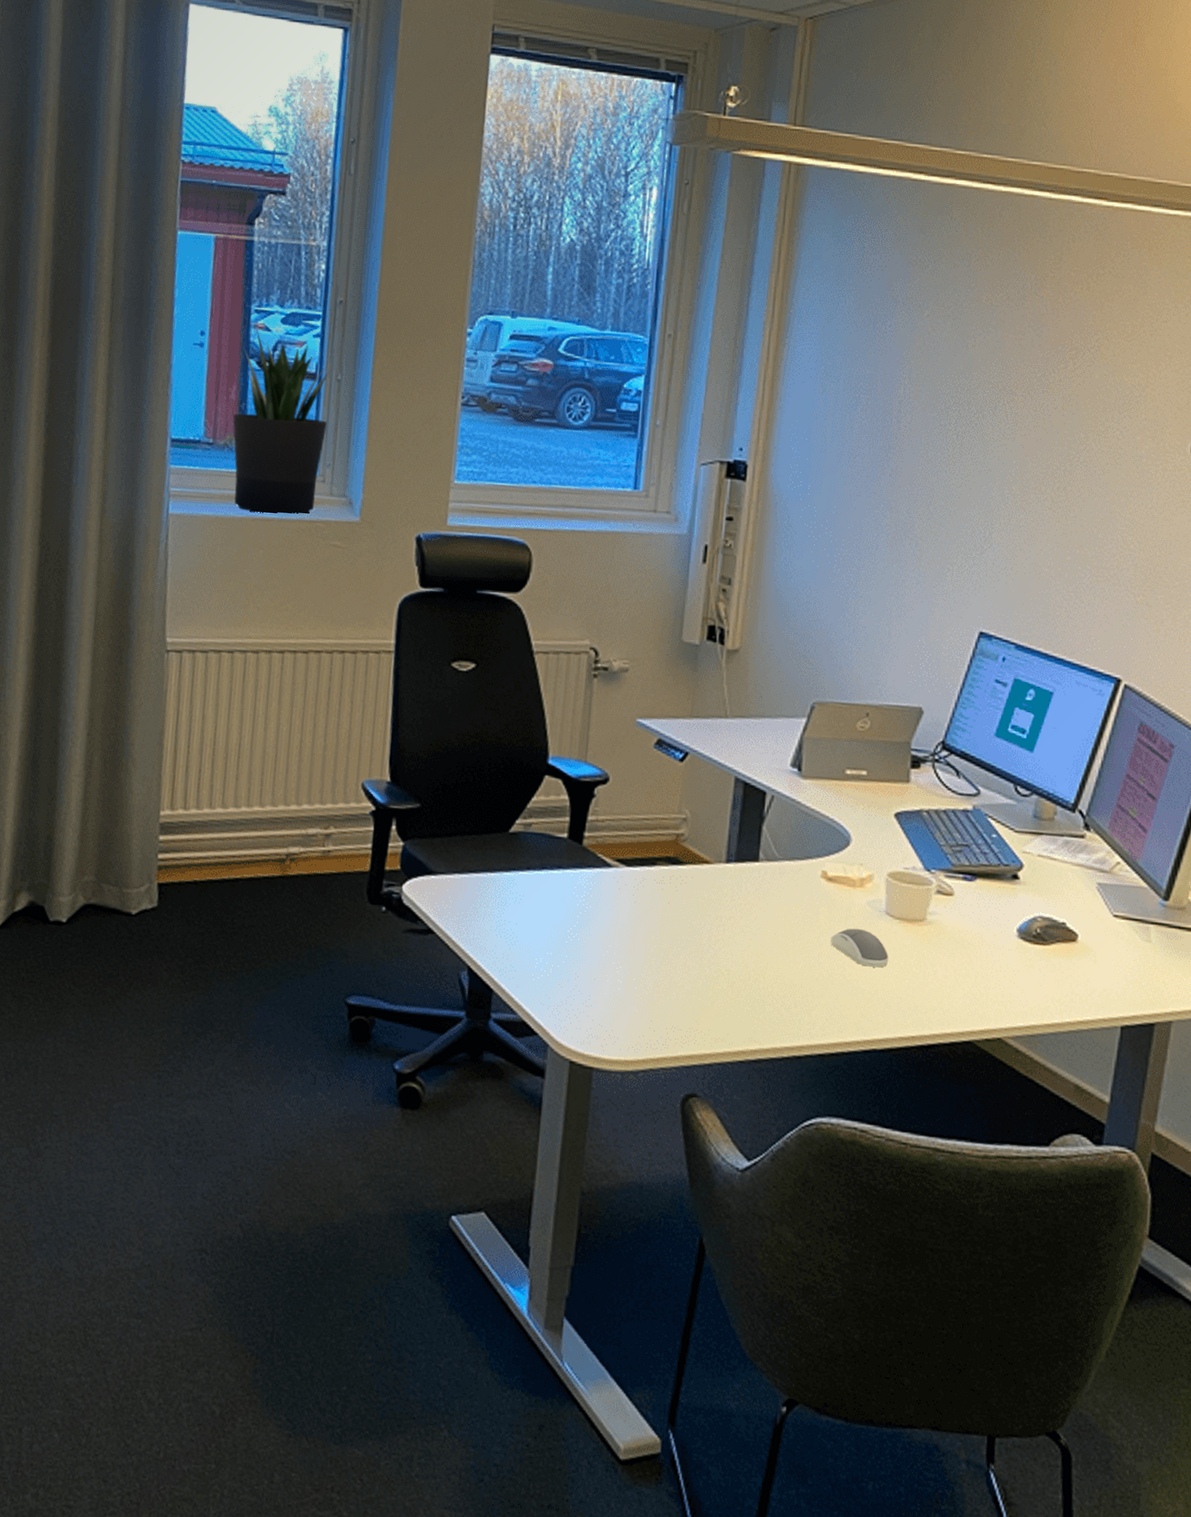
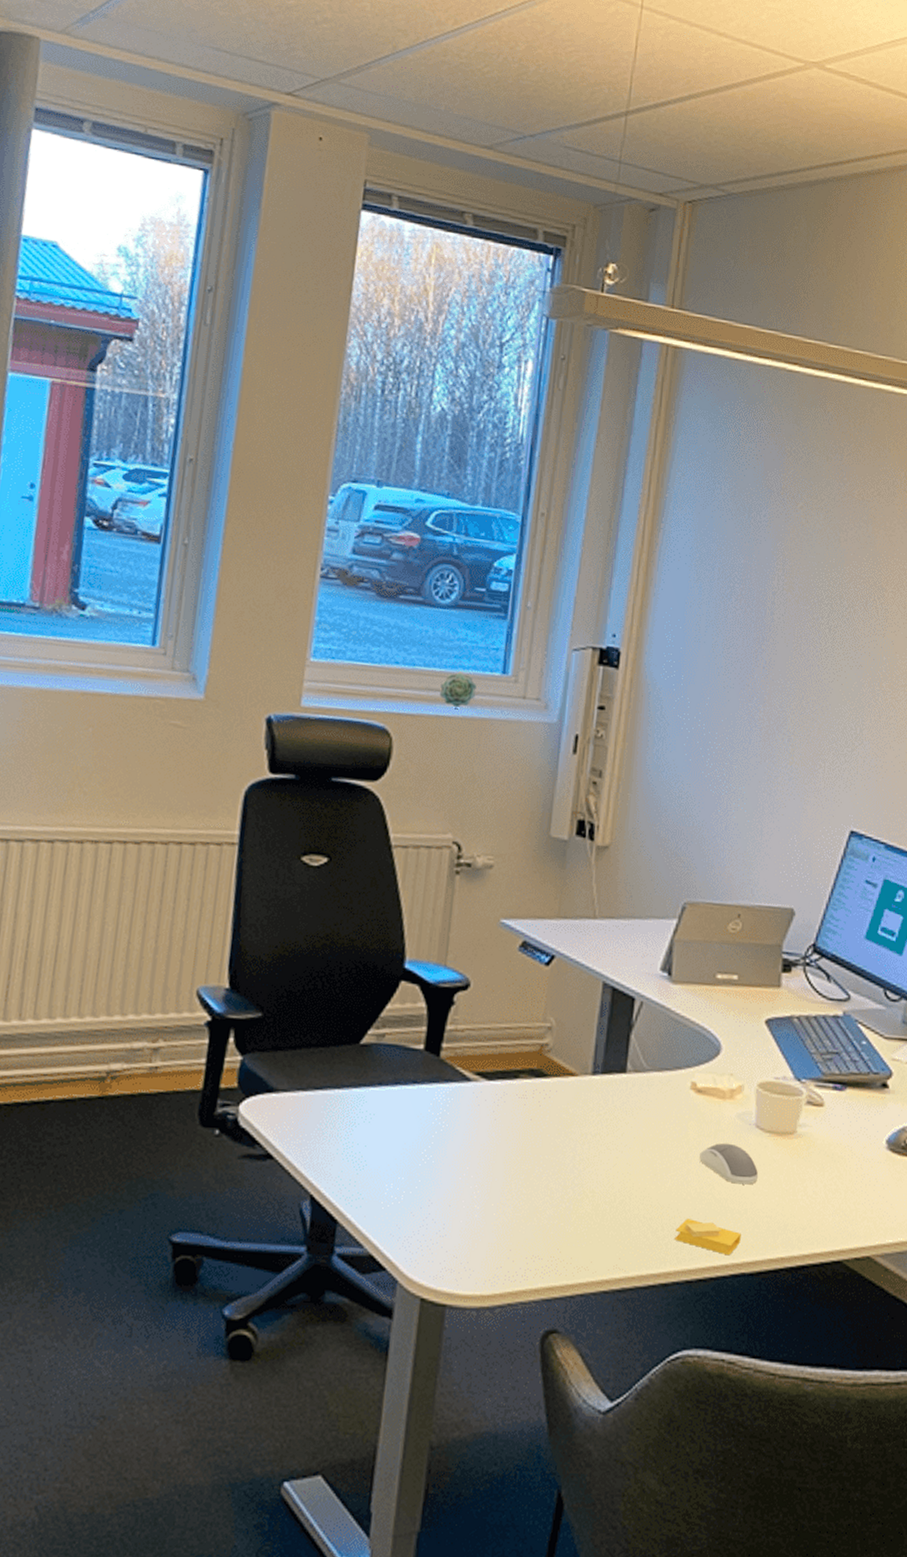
planter: present [233,329,330,514] -> none [61,485,176,689]
succulent plant: none [575,488,610,523] -> present [439,671,477,708]
sticky notes: none [807,997,872,1033] -> present [675,1219,741,1256]

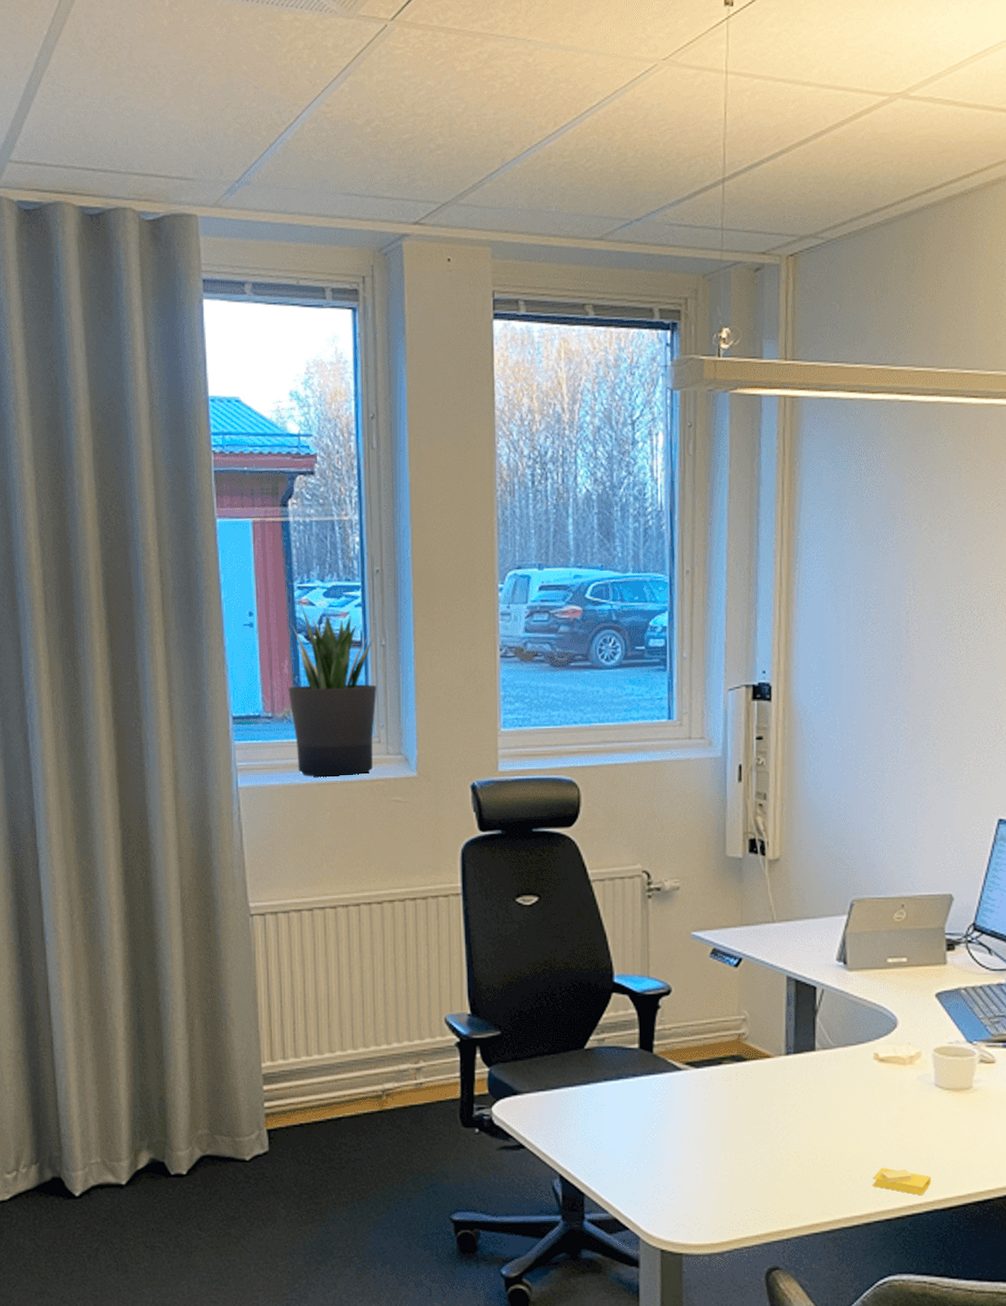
planter: none [61,485,176,689] -> present [288,605,377,777]
succulent plant: present [439,671,477,708] -> none [615,723,647,755]
computer mouse: present [699,1143,759,1185] -> none [888,1102,942,1136]

